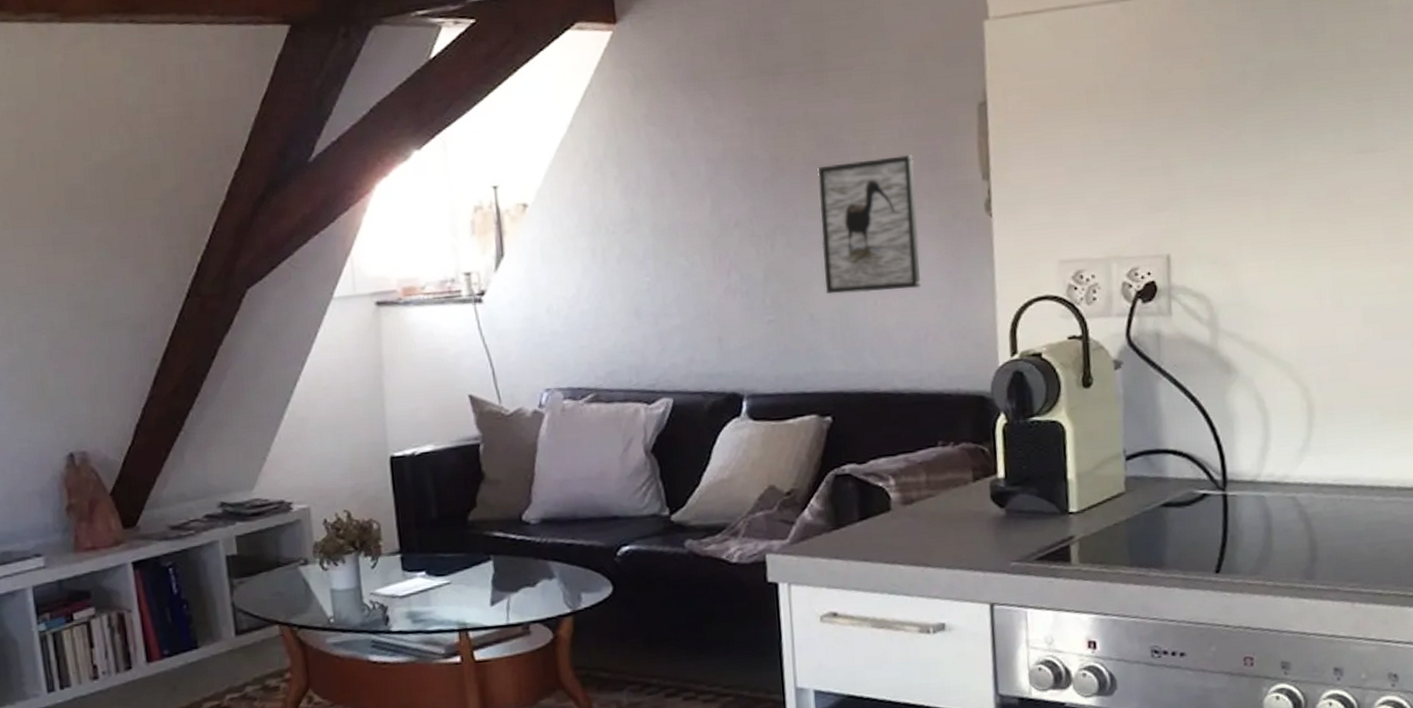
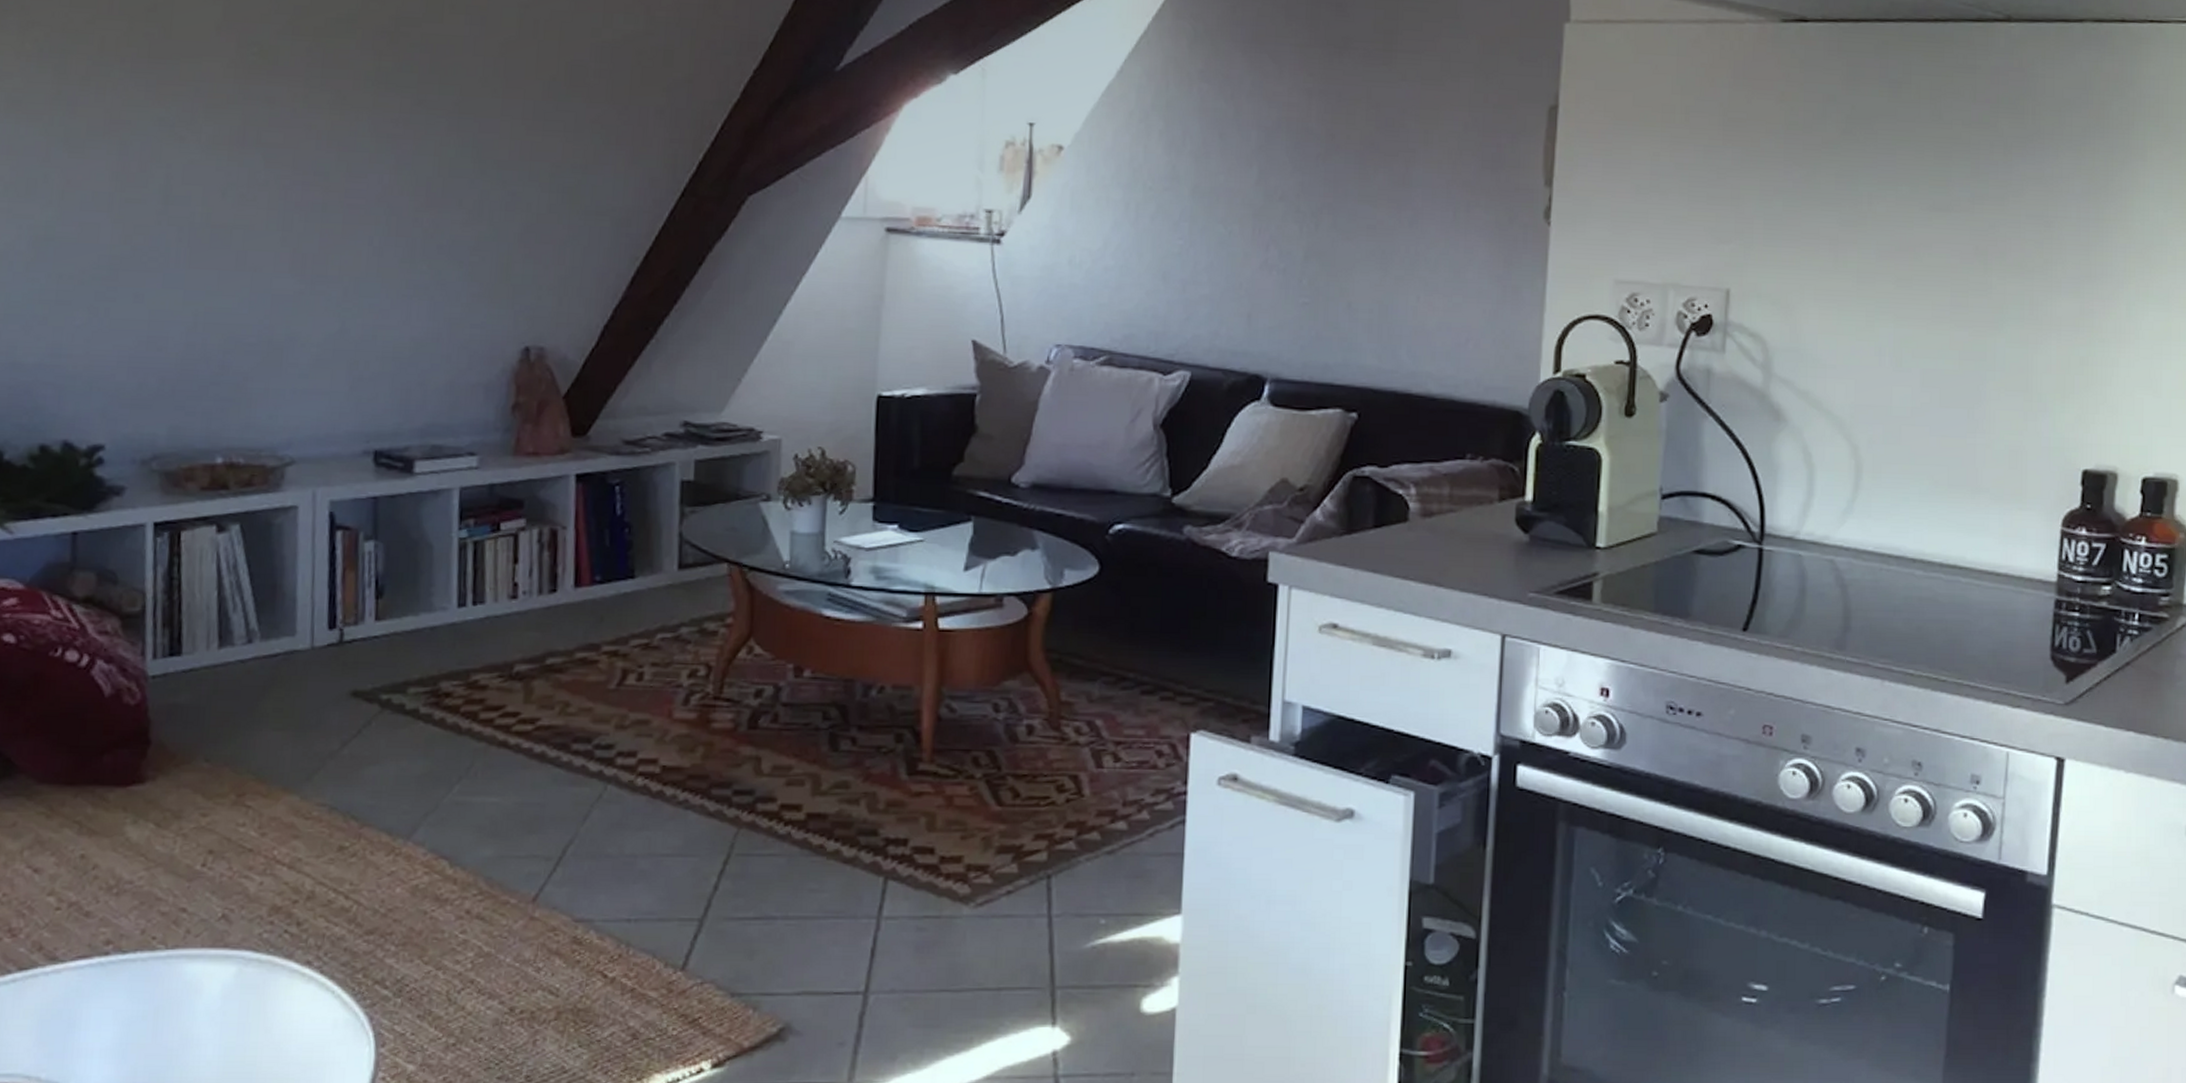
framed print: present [817,154,921,295] -> none [1367,148,1476,290]

